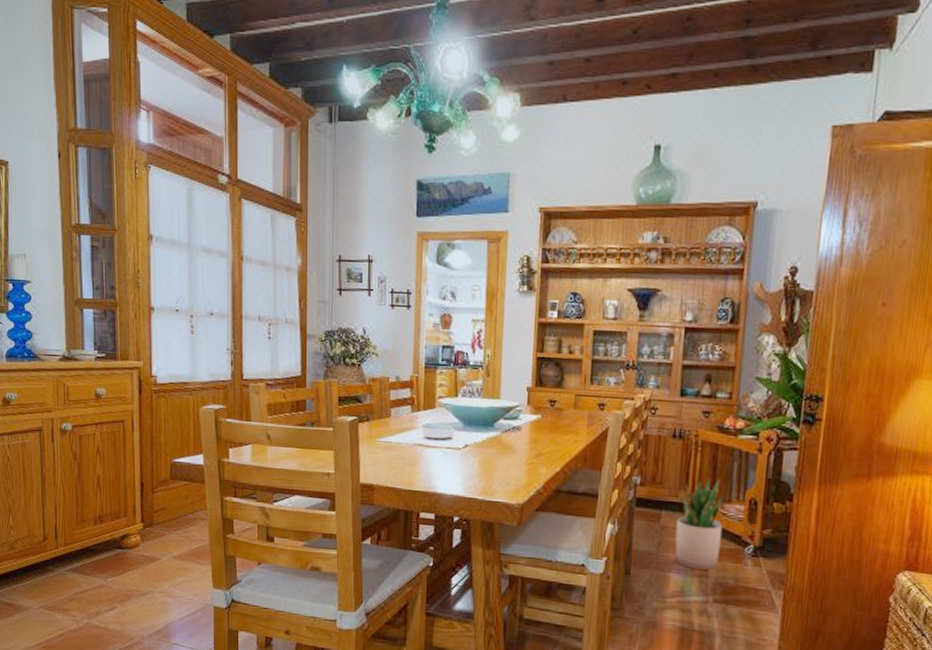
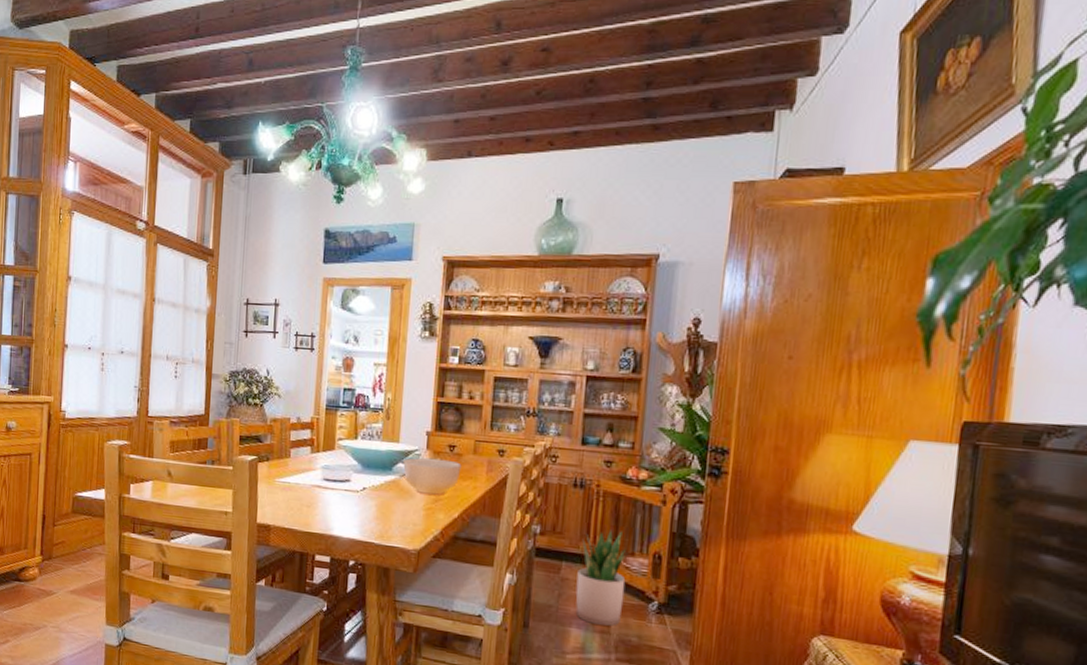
bowl: none [504,413,563,451] -> present [403,457,462,496]

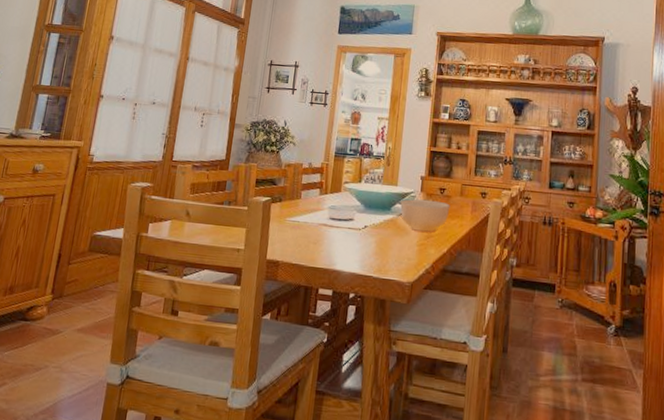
planter: present [575,530,627,626] -> none [546,262,588,349]

